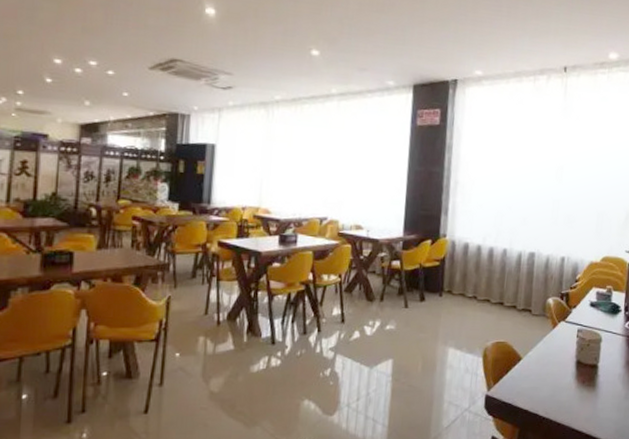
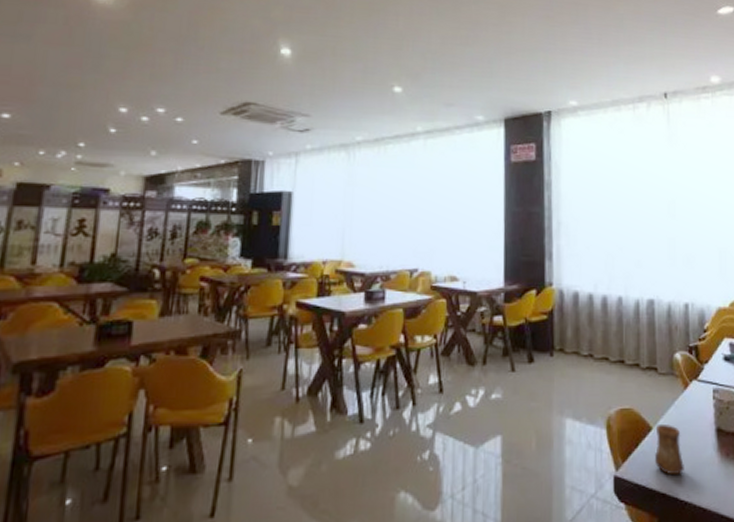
cup: none [521,356,546,397] -> present [655,425,684,476]

